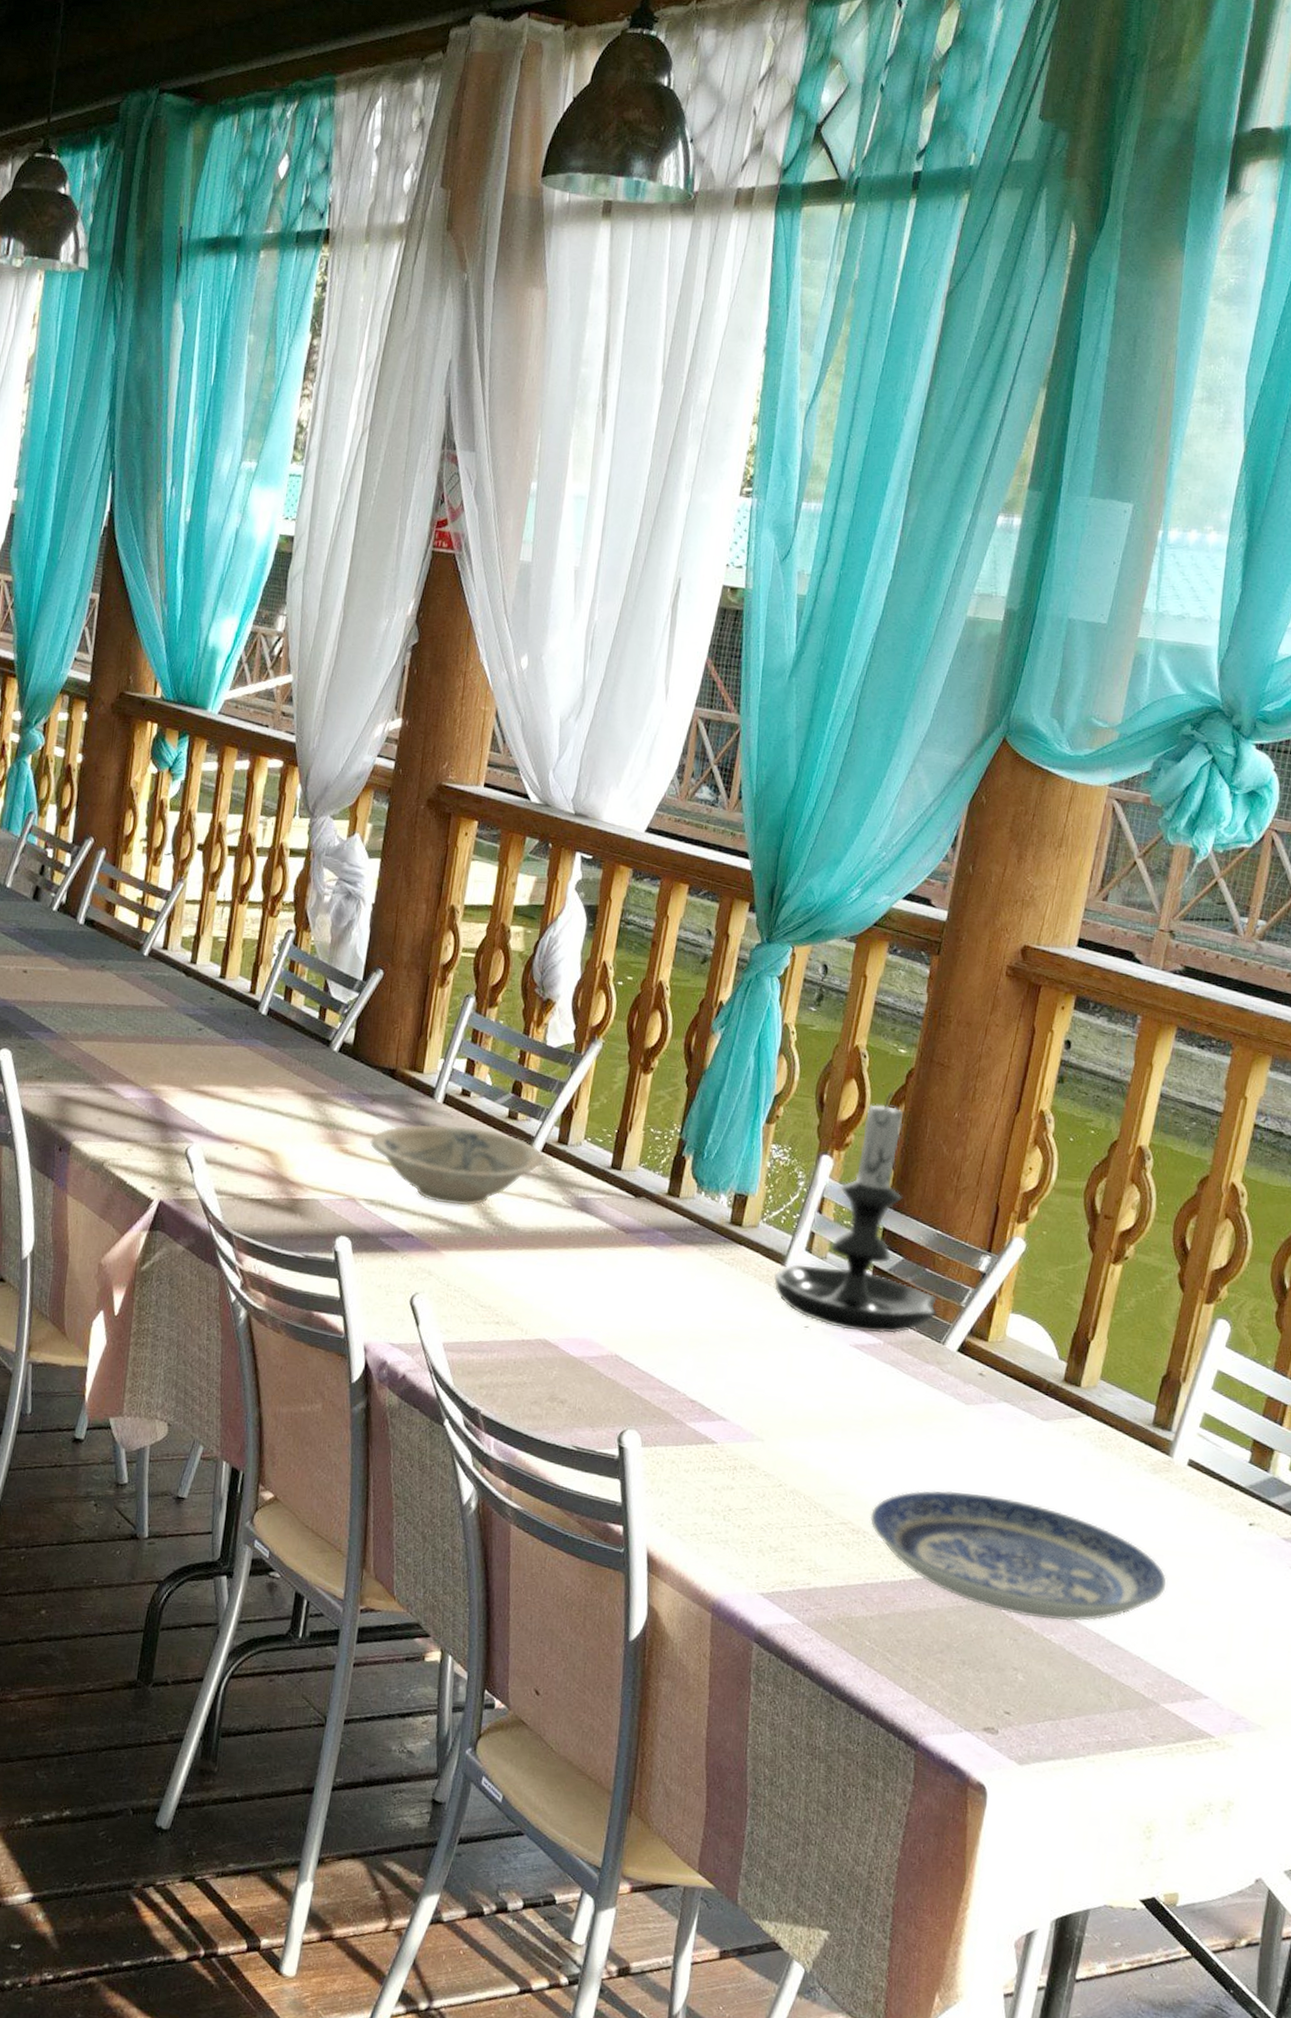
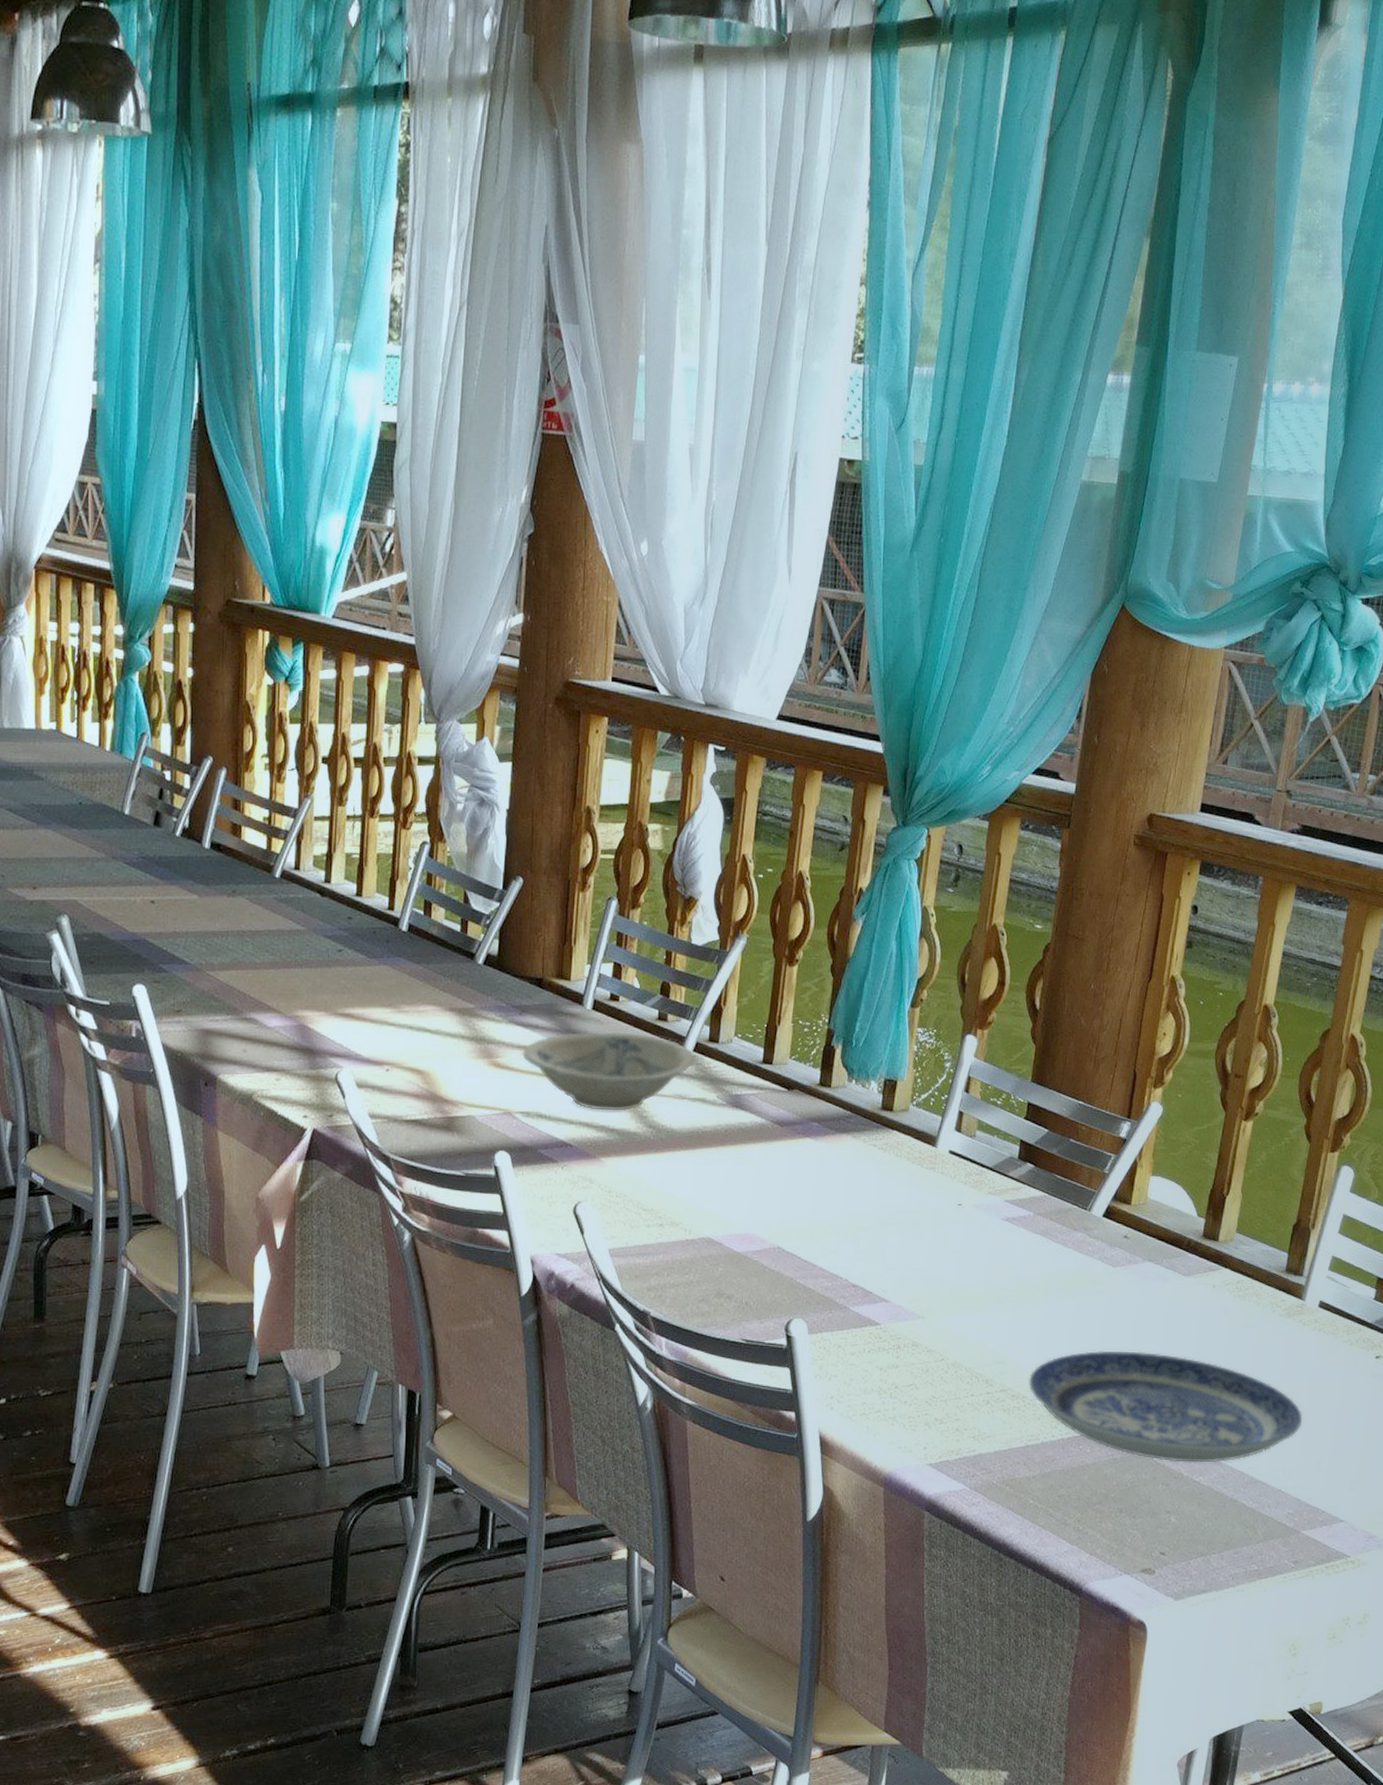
candle holder: present [773,1092,938,1334] -> none [925,968,1083,1205]

